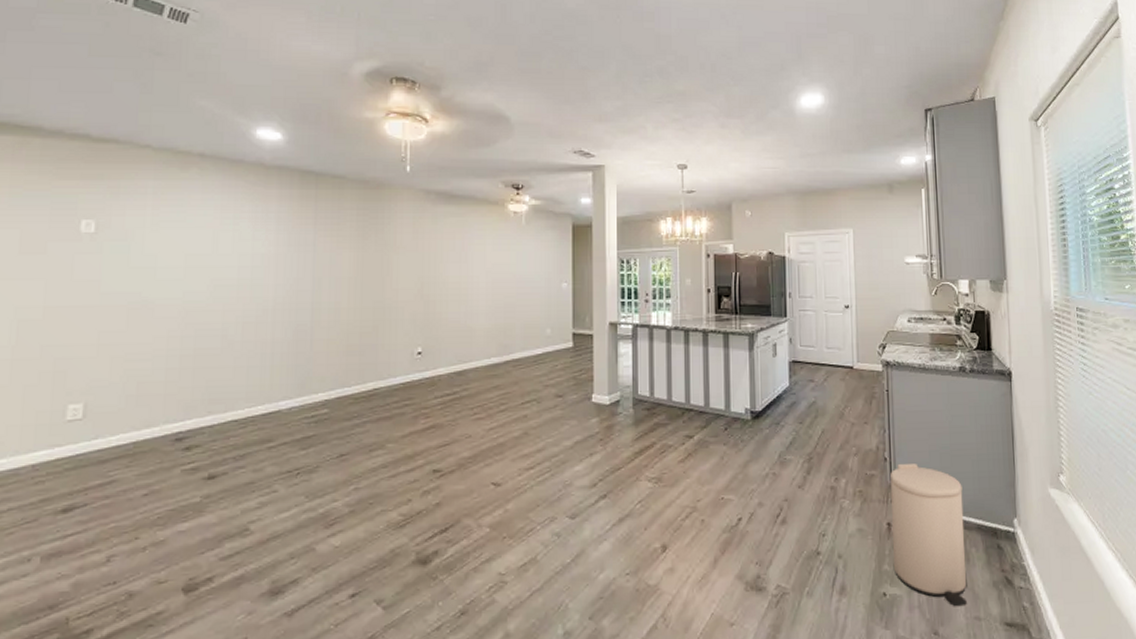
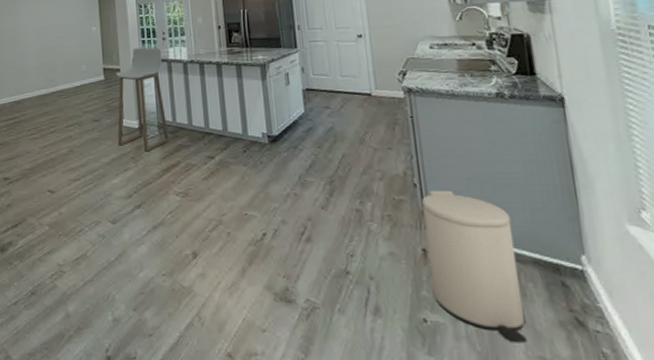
bar stool: none [584,310,645,432] -> present [116,47,169,152]

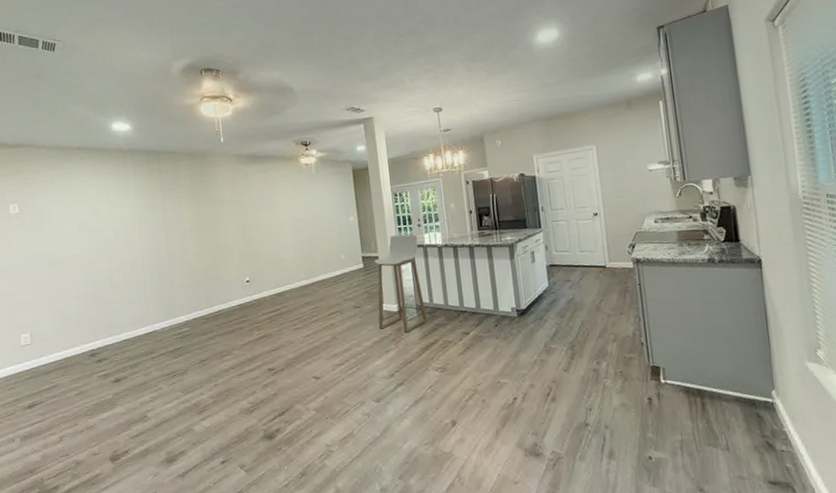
pedal bin: present [422,191,527,344] -> none [648,346,730,468]

